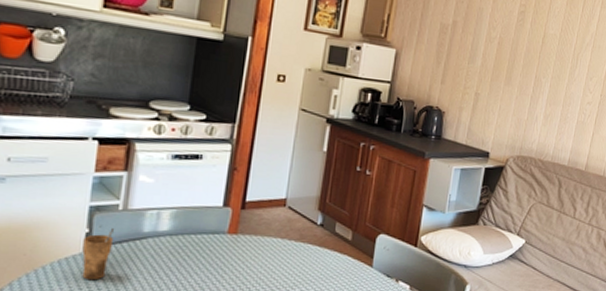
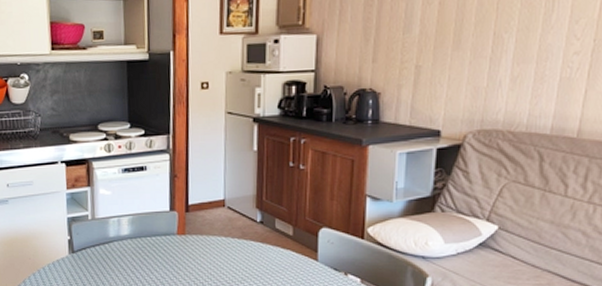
cup: present [82,228,115,281] -> none [67,235,89,278]

